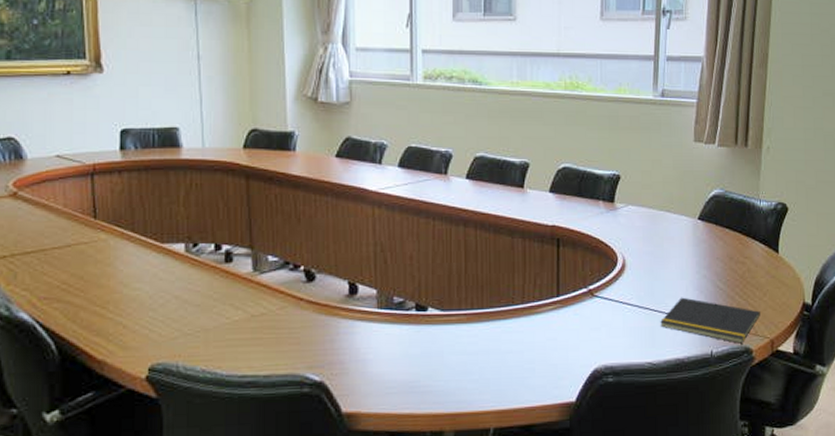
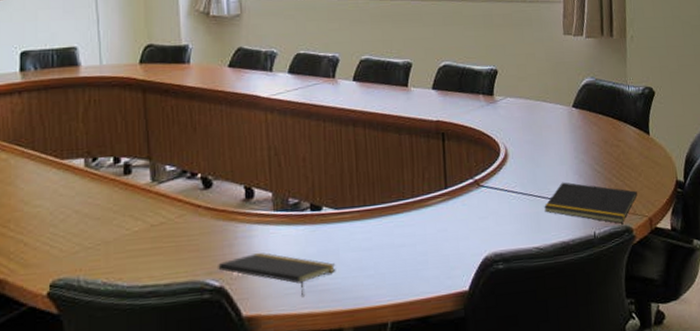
notepad: none [319,350,439,396] -> present [218,253,336,296]

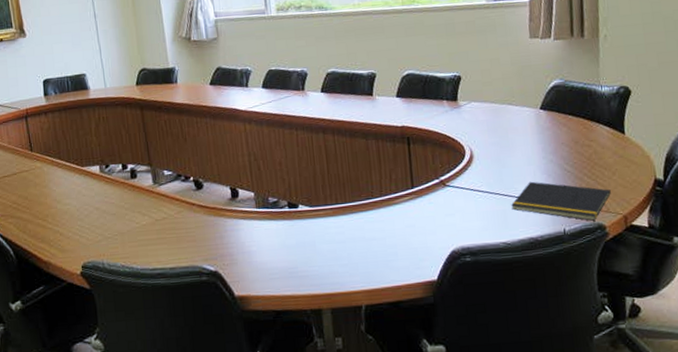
notepad: present [218,253,336,296] -> none [212,243,313,281]

